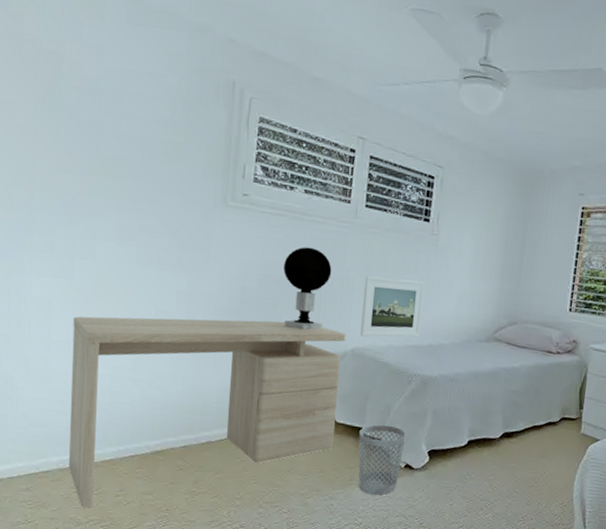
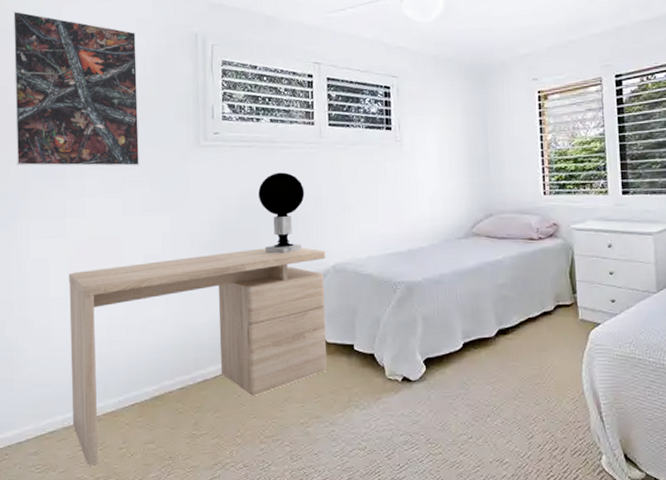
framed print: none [21,17,166,216] -> present [12,11,140,167]
wastebasket: present [358,425,406,496] -> none [351,339,399,415]
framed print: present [360,276,425,337] -> none [337,188,398,251]

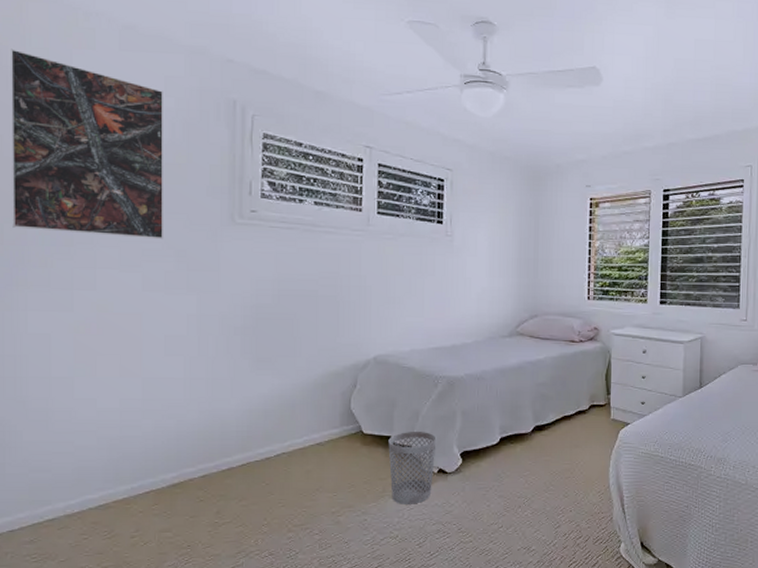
desk: present [69,247,327,466] -> none [75,335,367,555]
table lamp: present [258,172,305,254] -> none [298,258,348,342]
wastebasket: none [351,339,399,415] -> present [388,432,437,504]

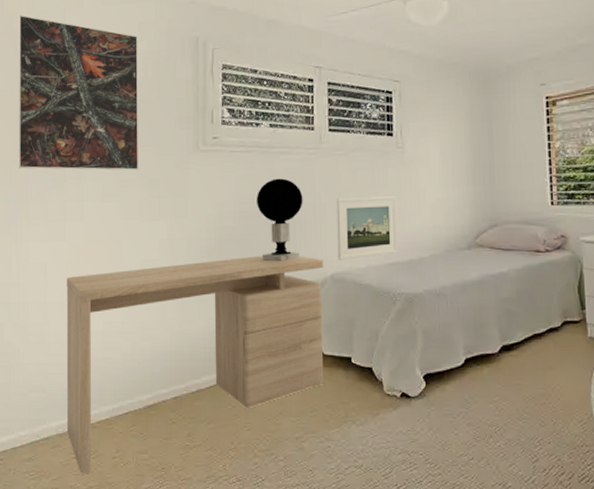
desk: none [75,335,367,555] -> present [66,255,324,474]
table lamp: none [298,258,348,342] -> present [257,178,303,262]
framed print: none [382,282,443,343] -> present [336,196,398,260]
wastebasket: present [388,432,437,504] -> none [349,353,398,431]

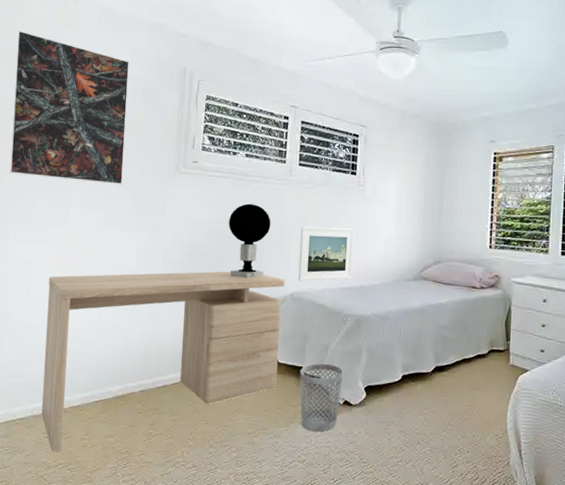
wastebasket: none [349,353,398,431] -> present [300,364,343,432]

